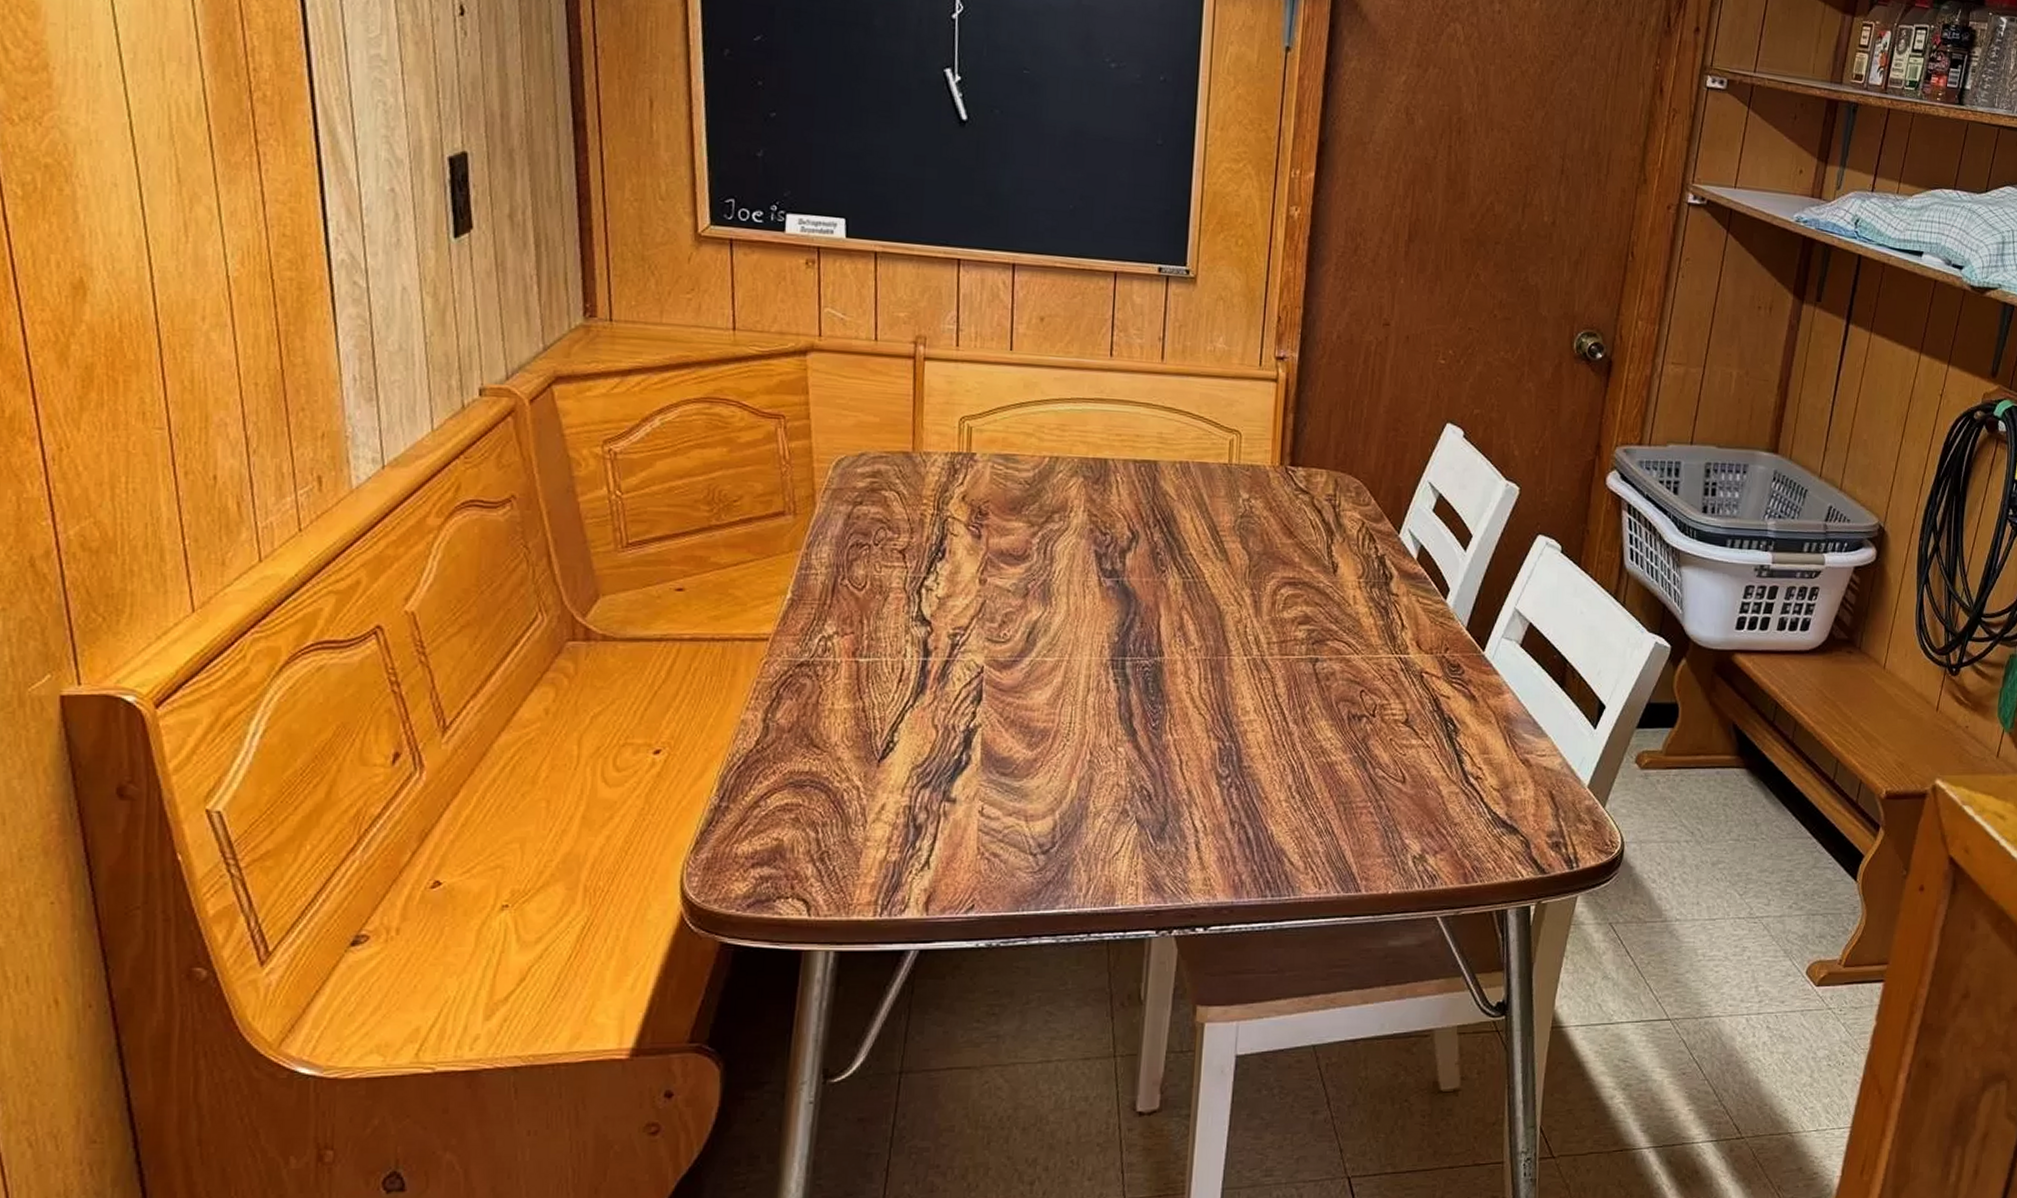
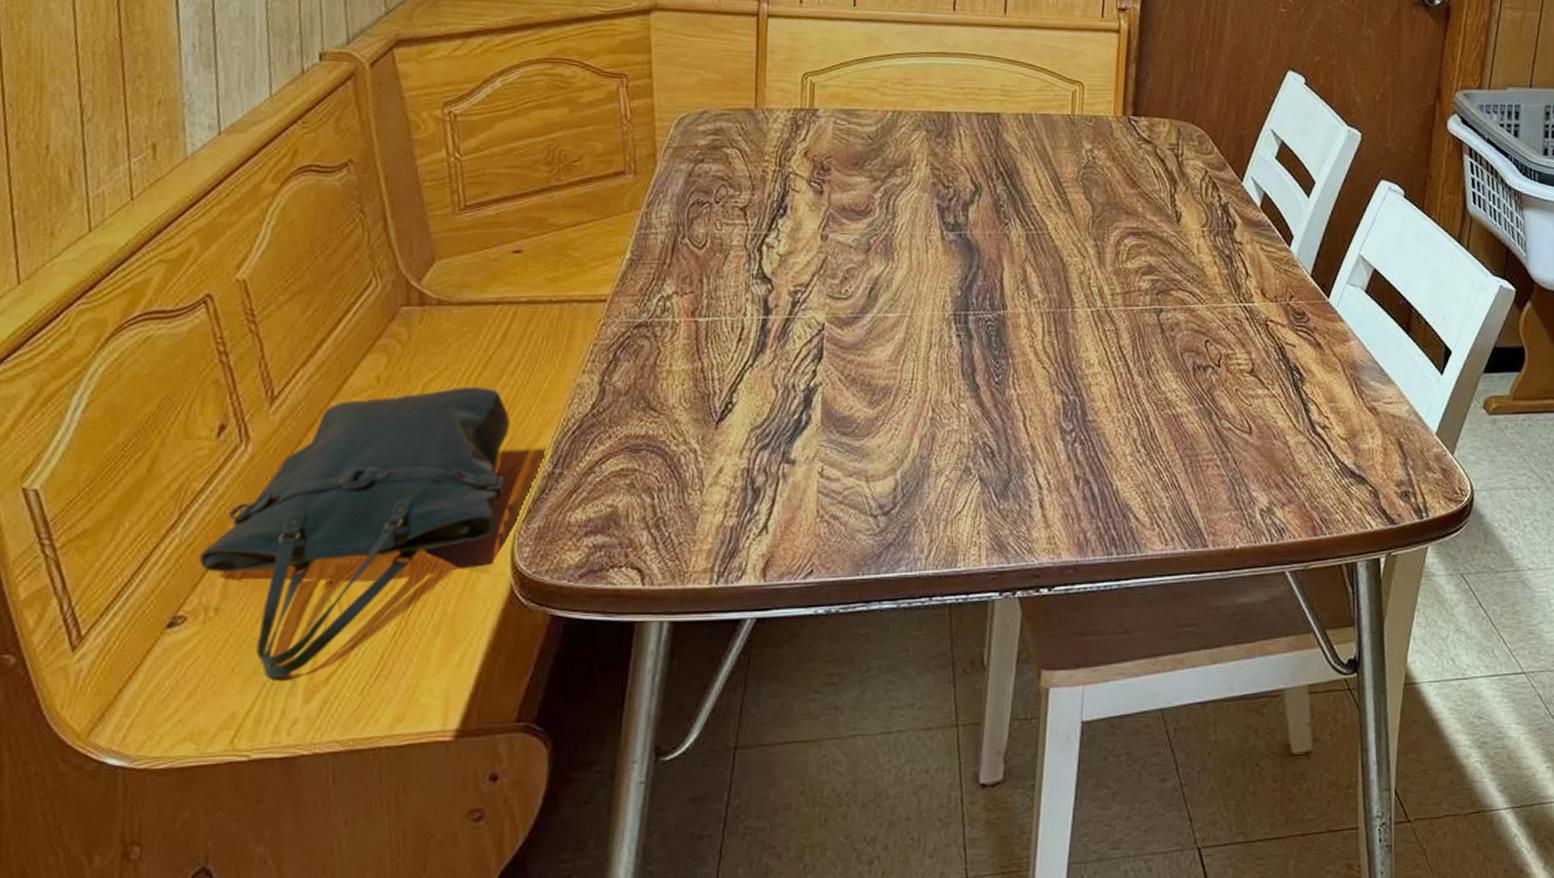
tote bag: none [379,721,676,997] -> present [199,387,510,679]

